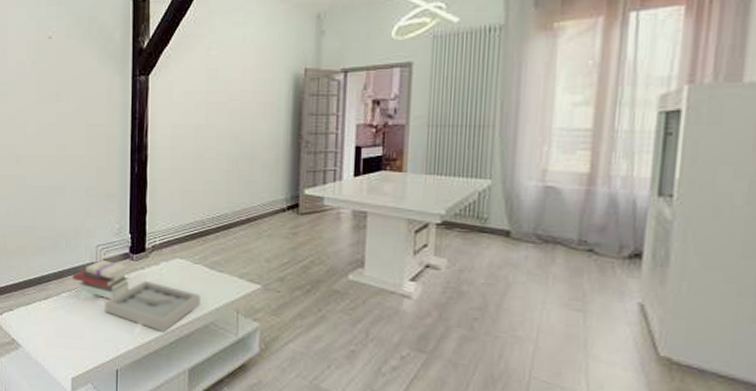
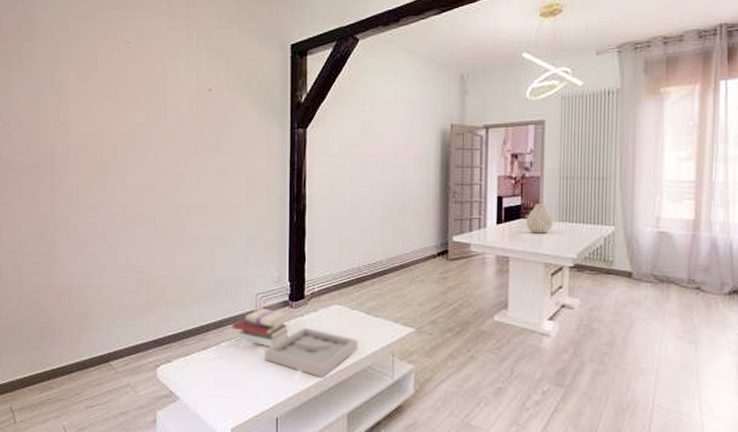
vase: none [387,154,419,187] -> present [526,204,553,234]

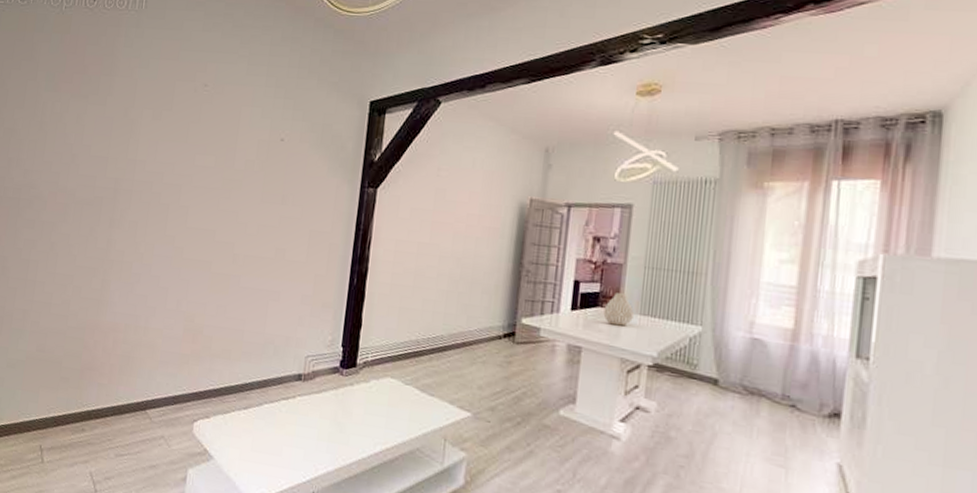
books: present [232,308,289,349] -> none [277,372,337,416]
decorative tray: present [264,327,359,378] -> none [307,397,410,455]

